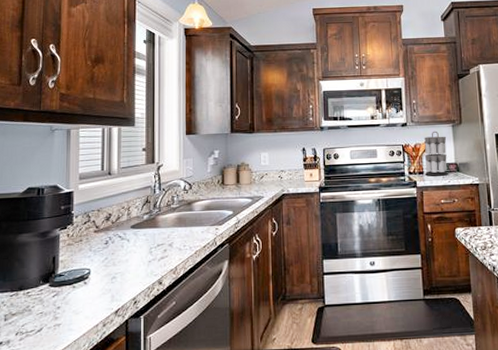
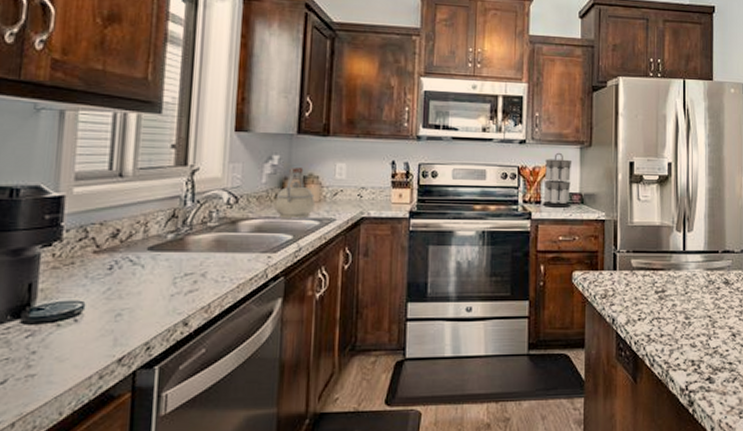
kettle: none [218,159,248,199] -> present [275,168,316,219]

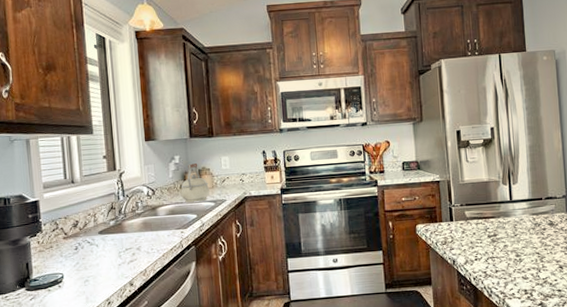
spice rack: present [543,152,572,208] -> none [385,129,409,175]

